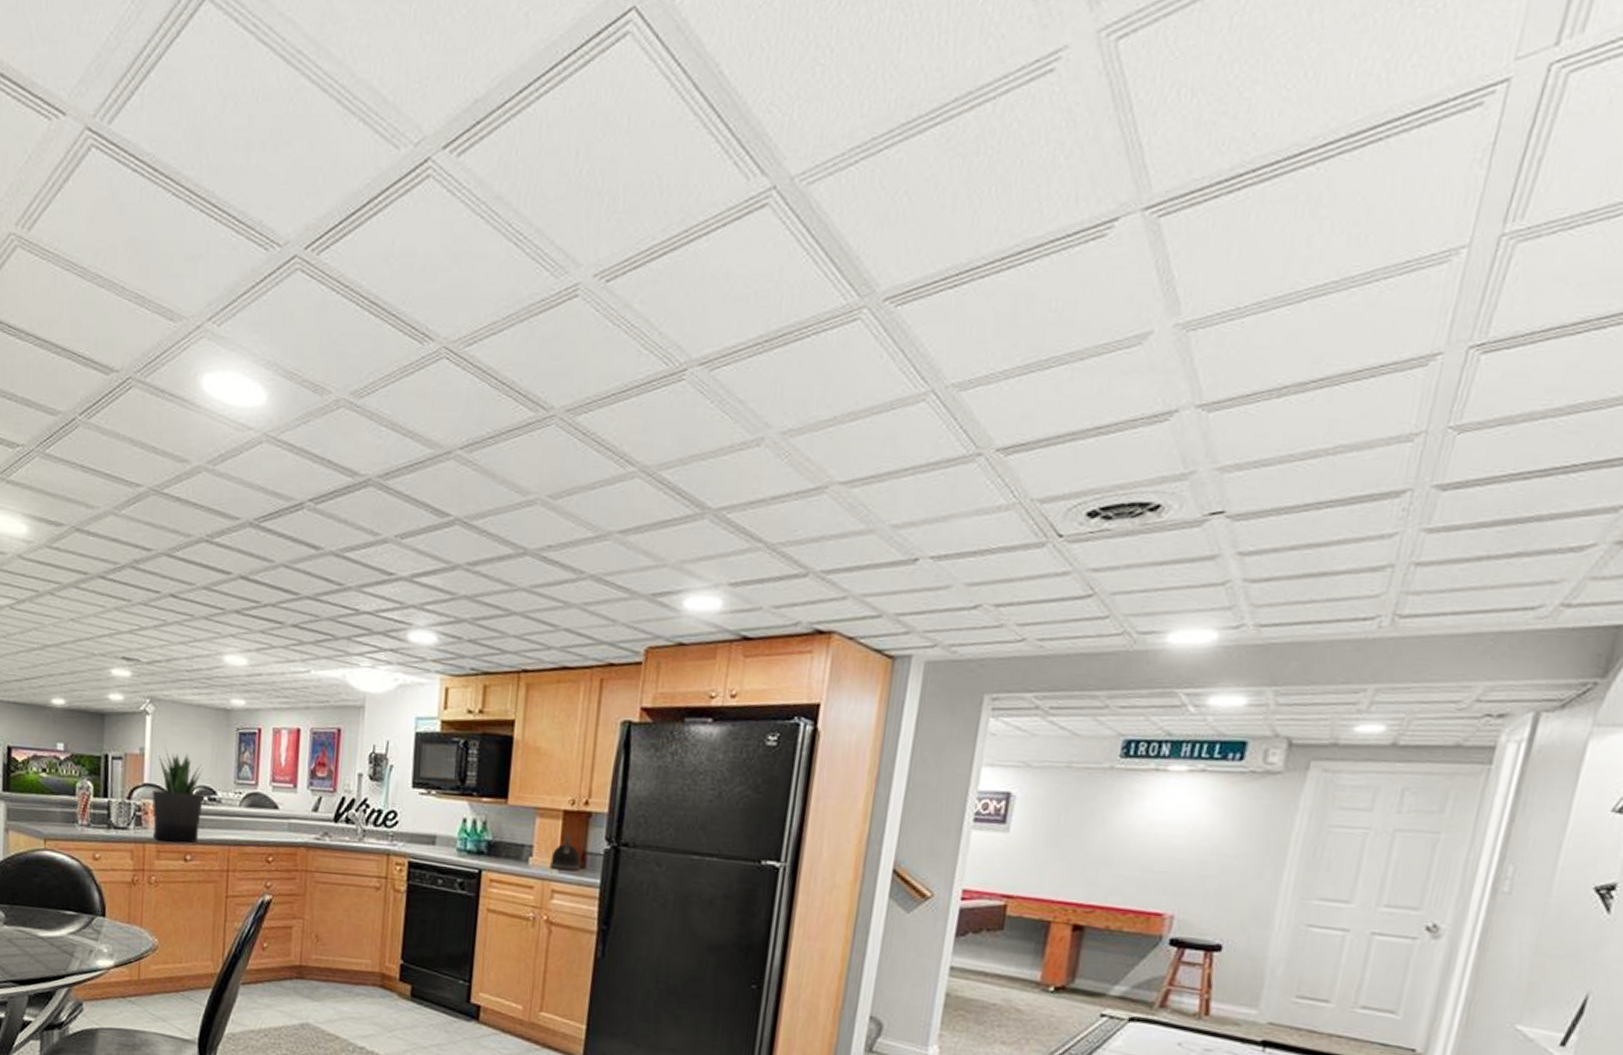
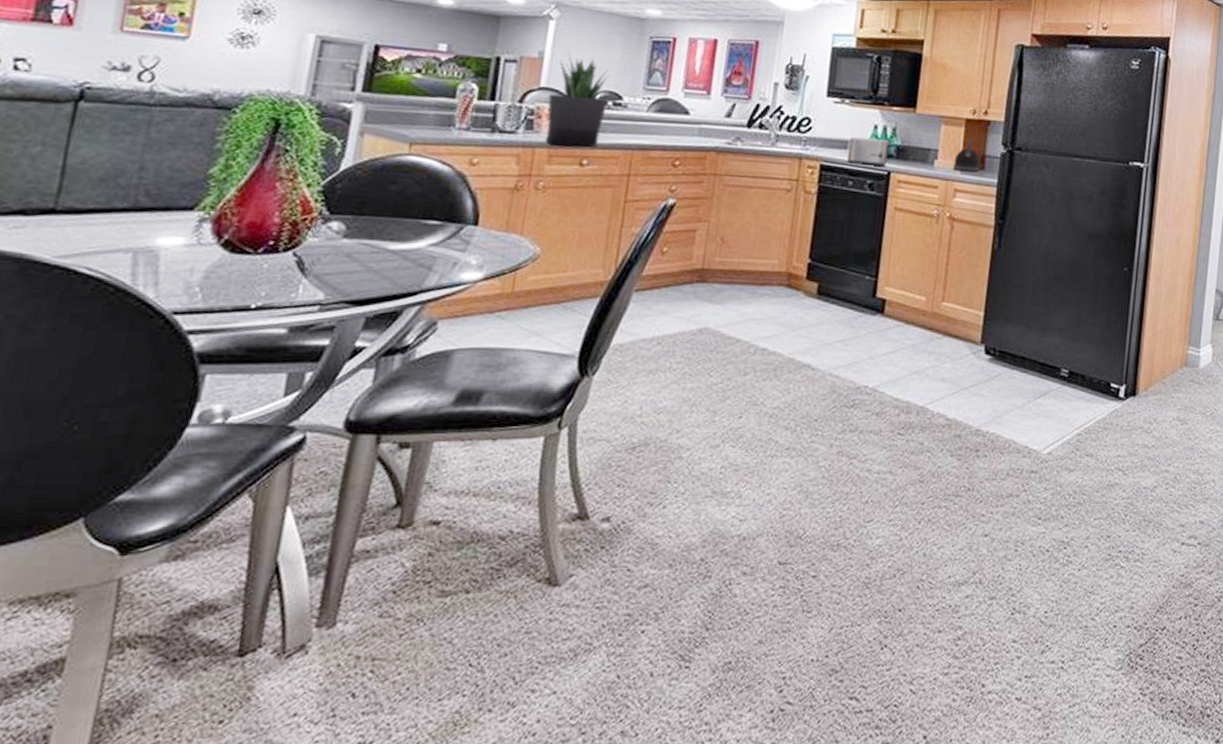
toaster: none [436,831,483,865] -> present [847,136,892,167]

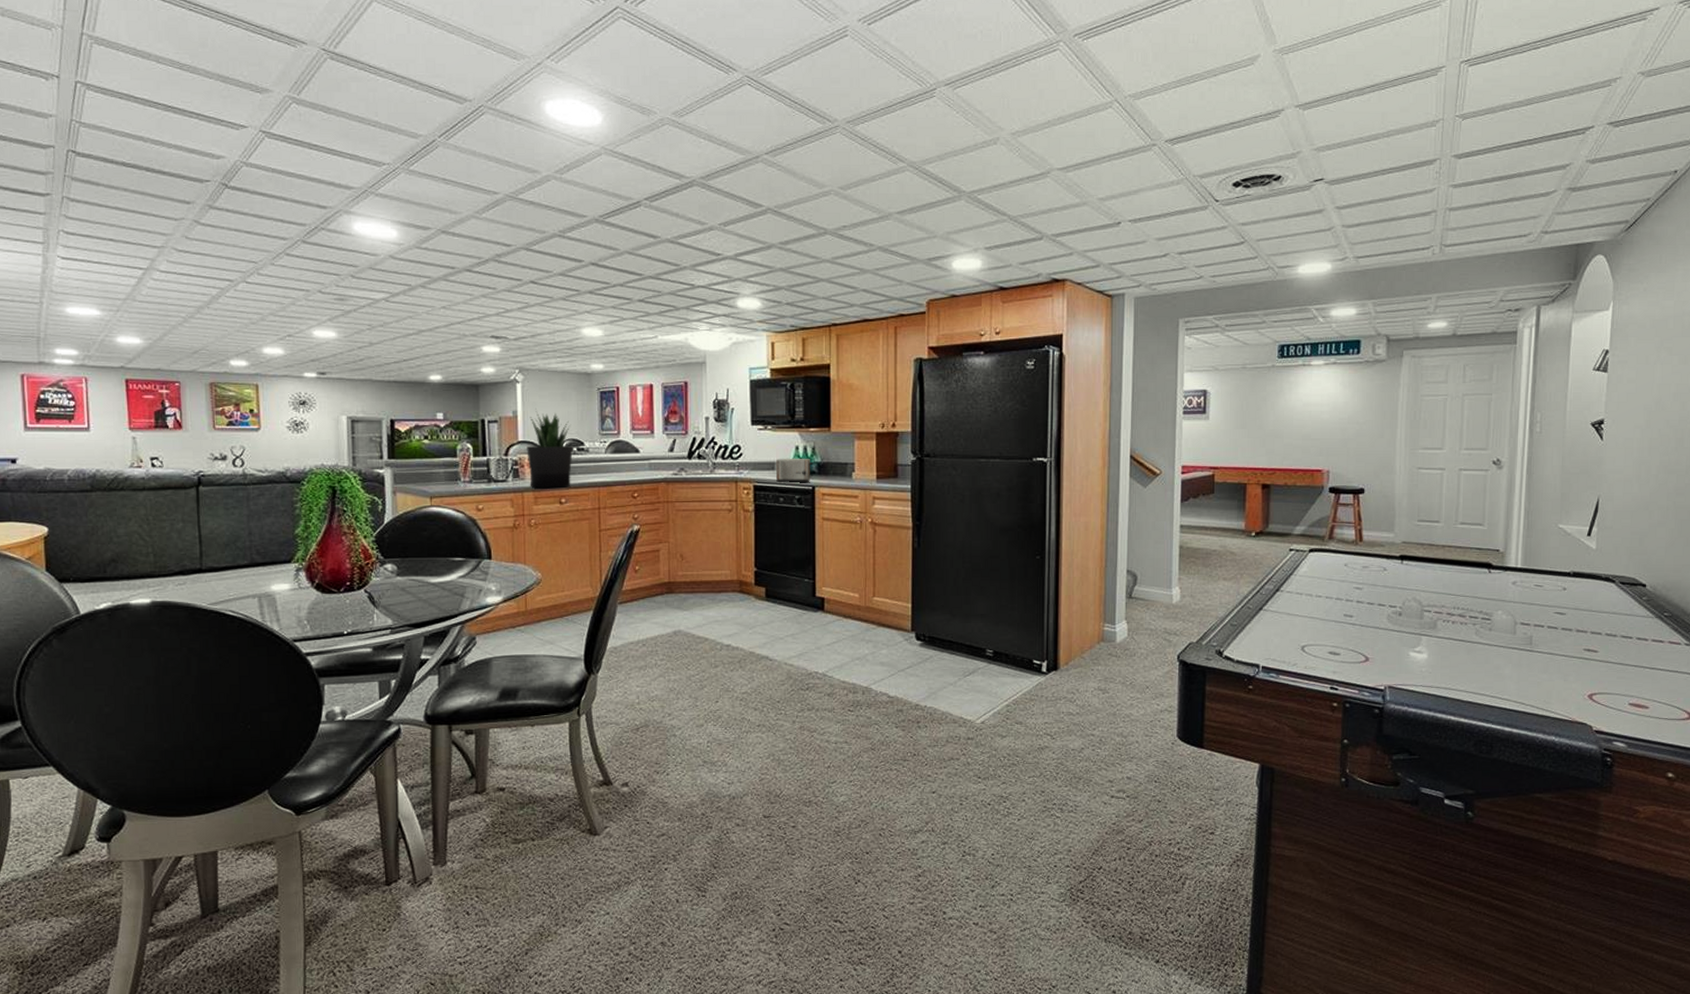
kettle: present [953,139,980,173] -> none [870,450,893,481]

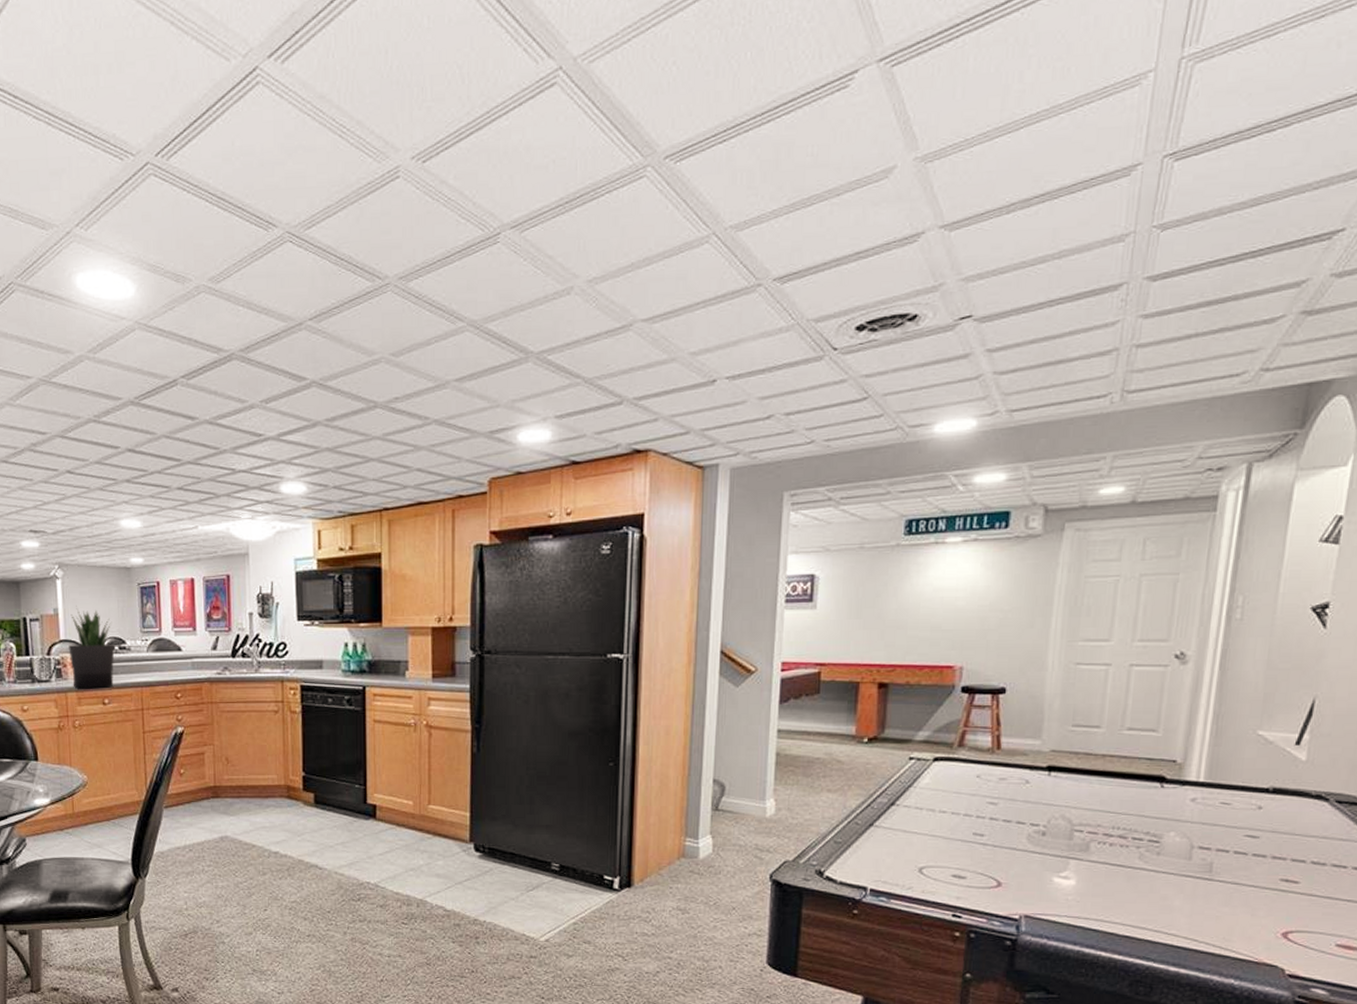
toaster: present [776,458,814,483] -> none [324,655,364,683]

